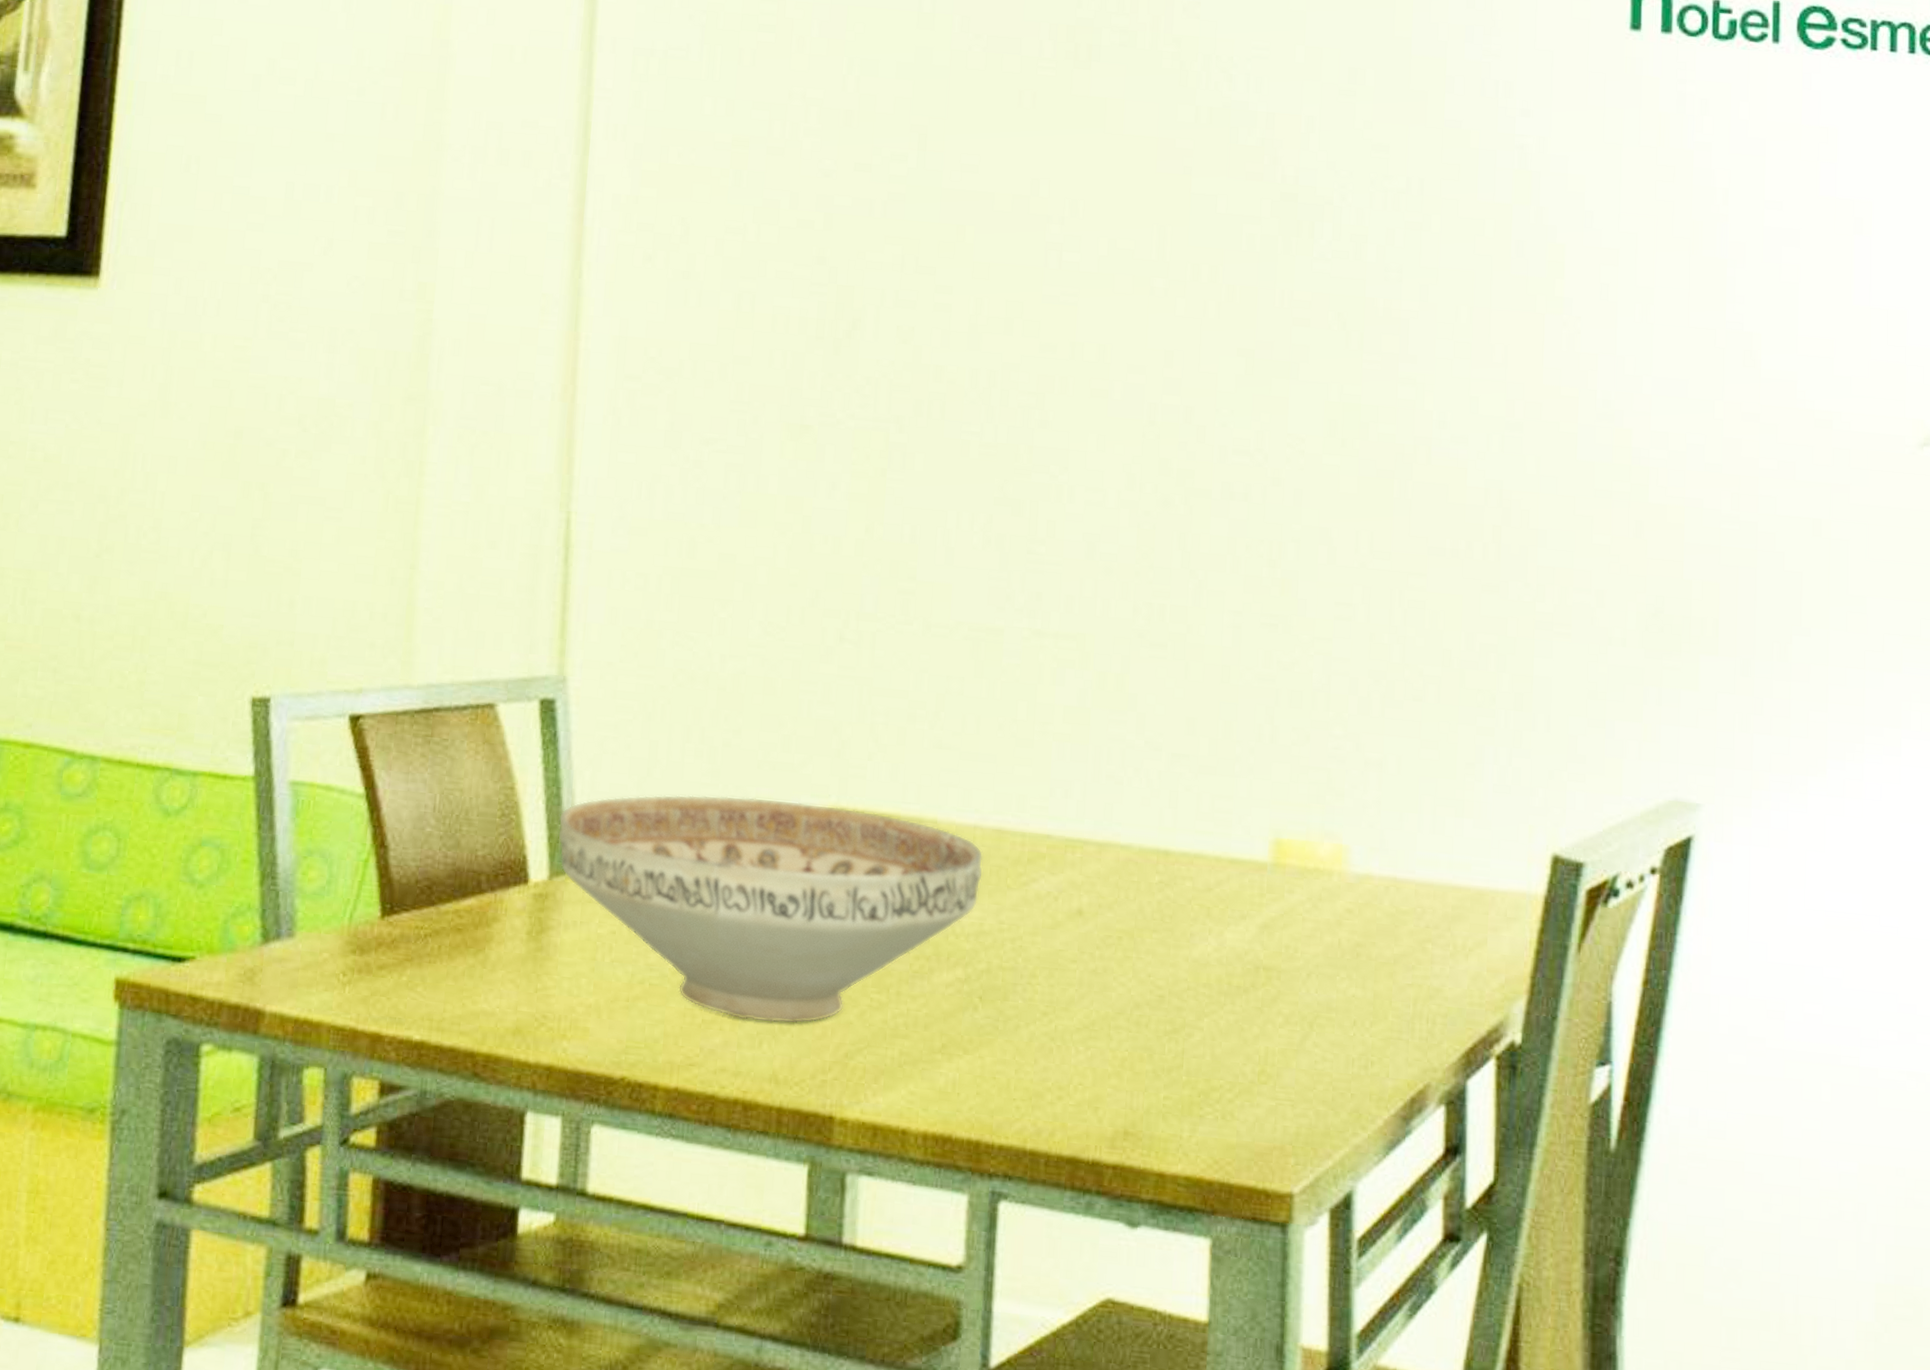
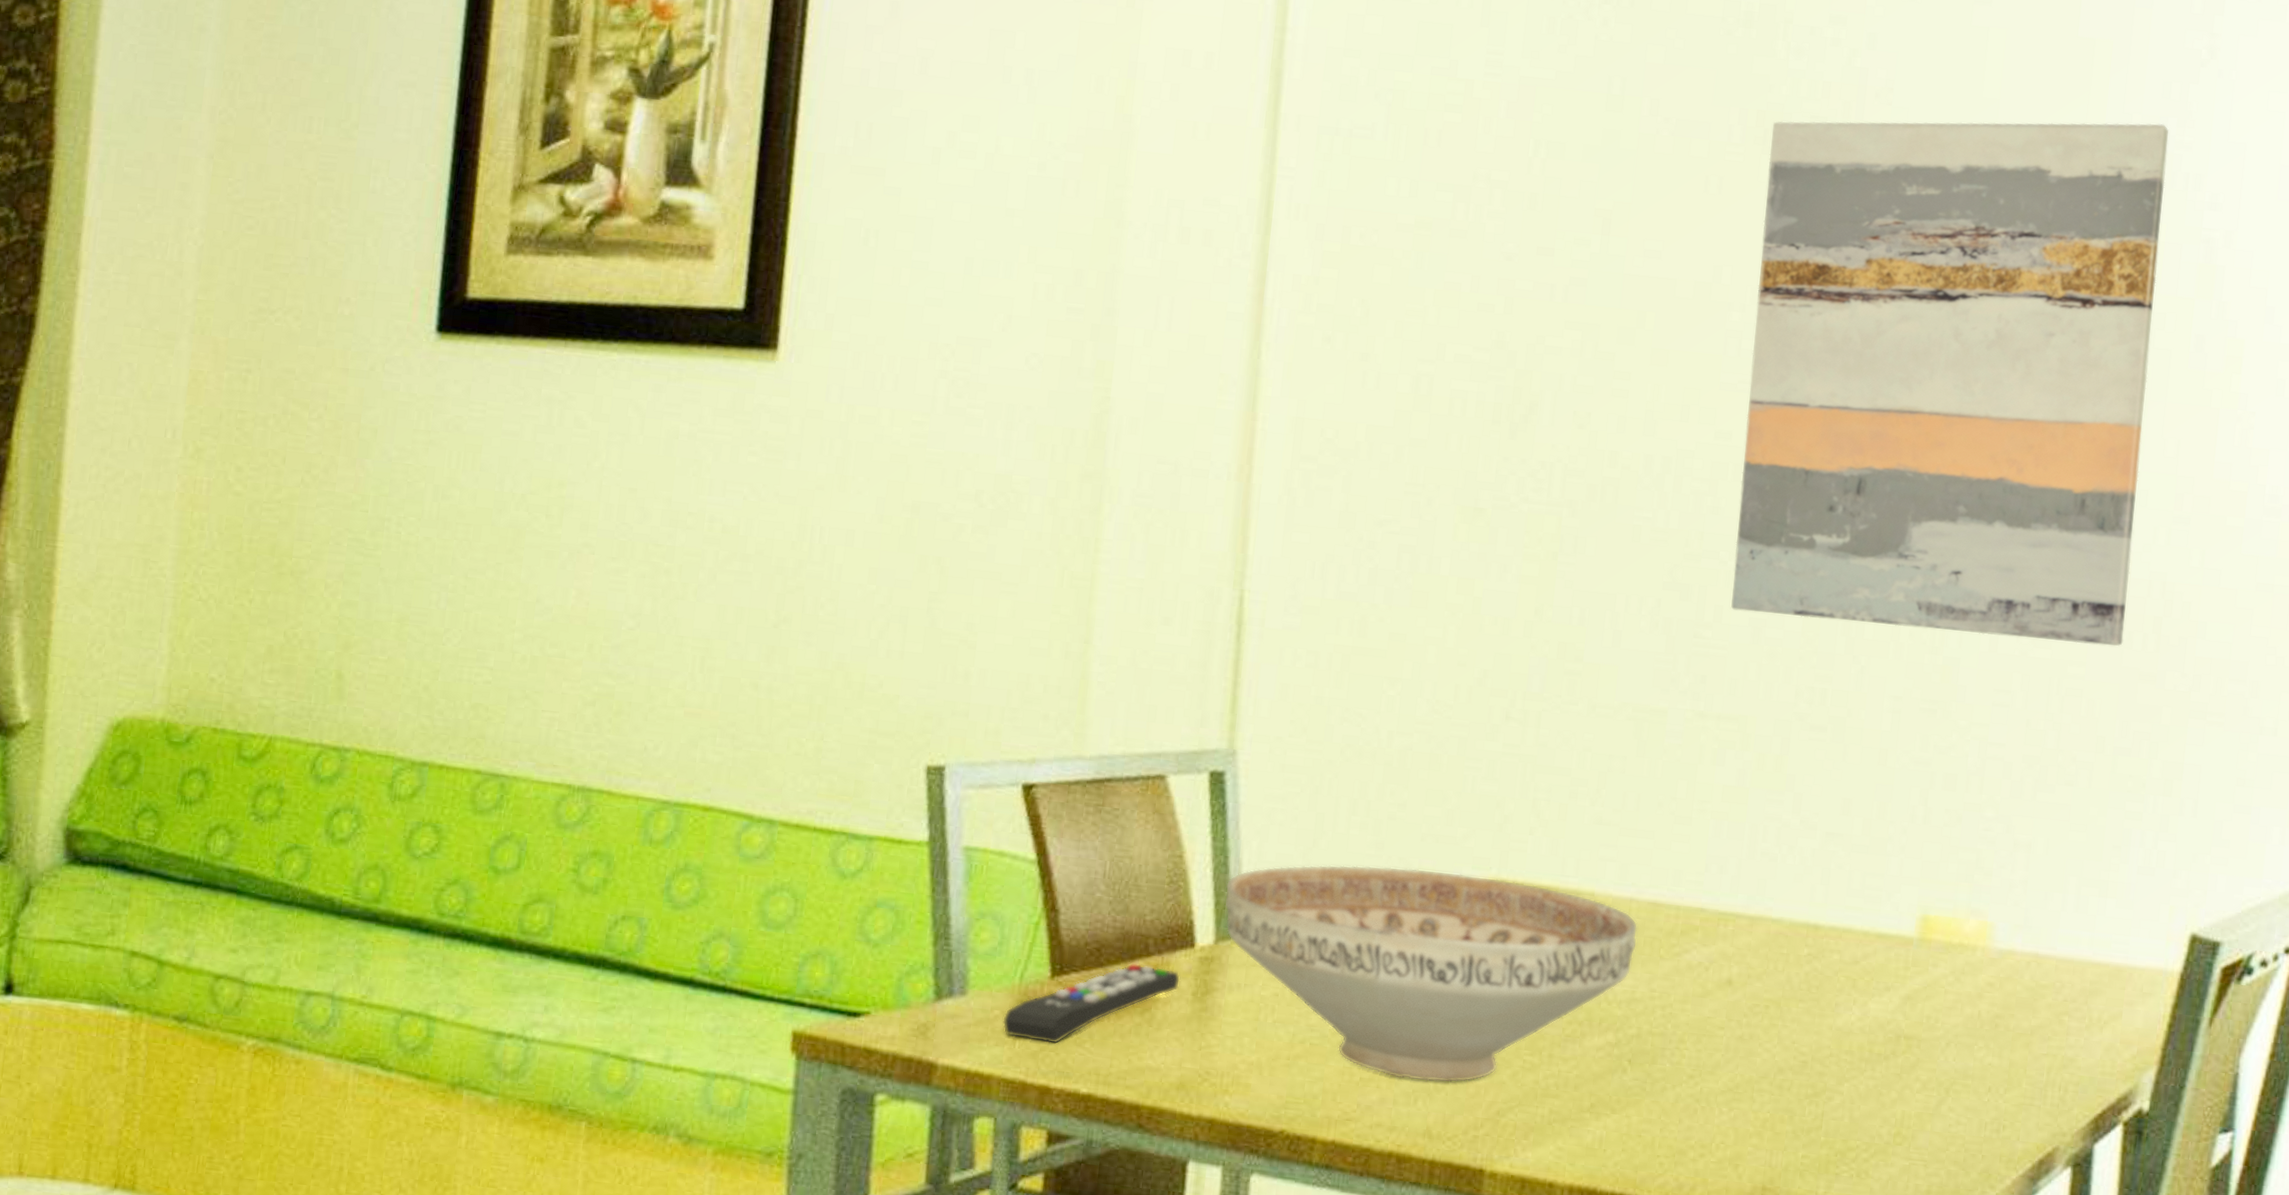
remote control: none [332,900,515,987] -> present [1002,962,1181,1043]
wall art: none [1064,32,1476,557] -> present [1731,121,2169,647]

